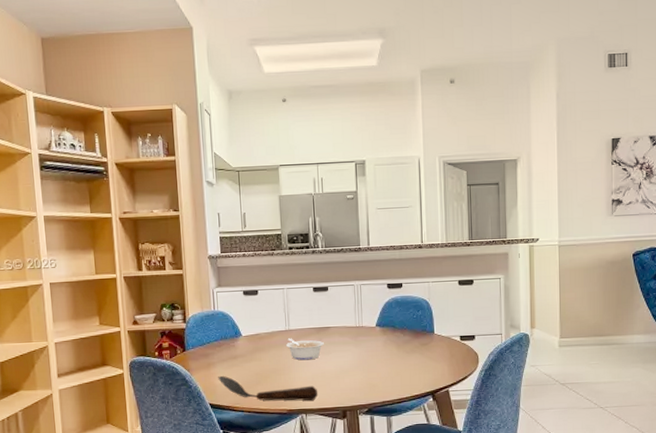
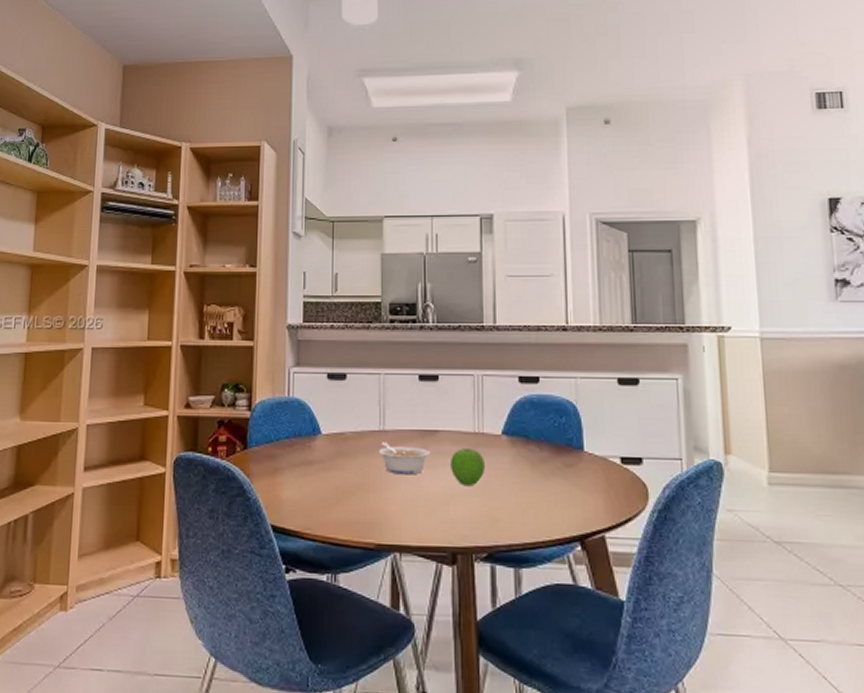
spoon: present [218,375,319,401] -> none [286,486,419,535]
fruit: none [339,338,365,364] -> present [451,448,486,485]

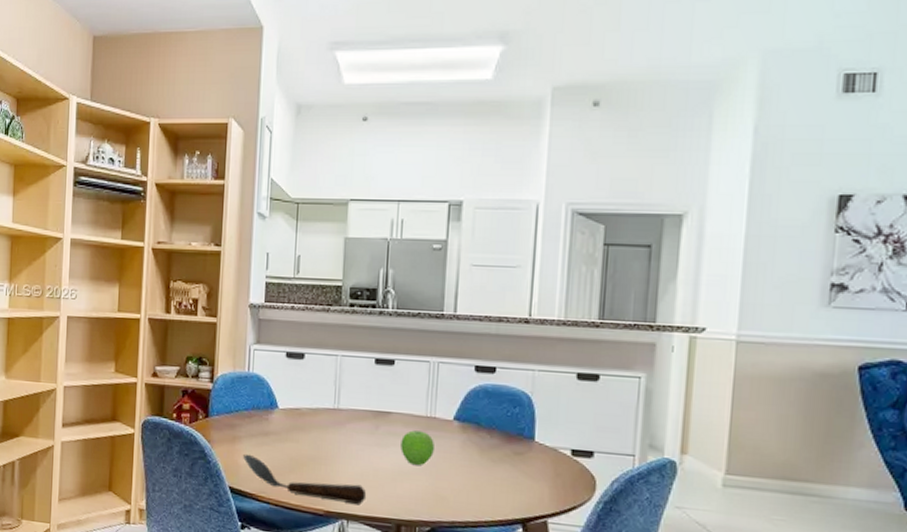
spoon: none [286,486,419,535] -> present [243,454,367,506]
legume: present [378,442,430,475] -> none [331,419,381,452]

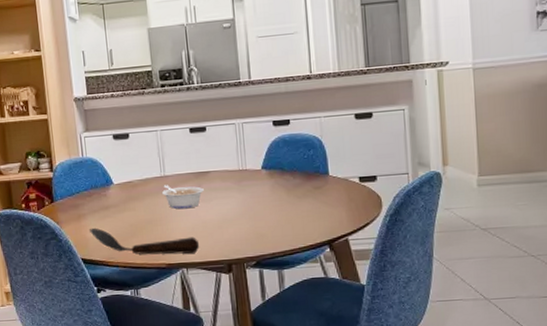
legume: none [331,419,381,452] -> present [161,185,204,210]
fruit: present [401,430,436,465] -> none [221,183,250,212]

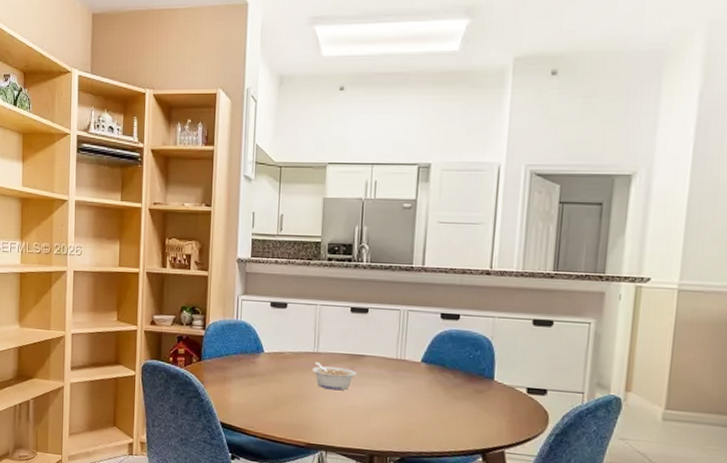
spoon: present [90,228,200,255] -> none [233,393,343,438]

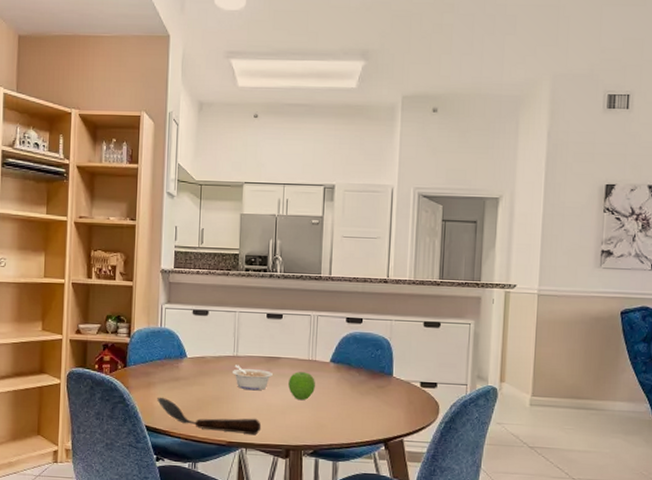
spoon: none [233,393,343,438] -> present [157,397,262,436]
fruit: none [374,371,405,402] -> present [288,372,316,400]

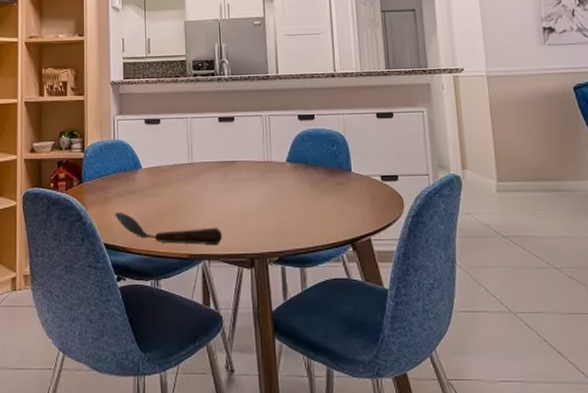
legume: present [231,365,273,391] -> none [188,172,230,198]
fruit: present [288,372,316,400] -> none [246,174,275,204]

